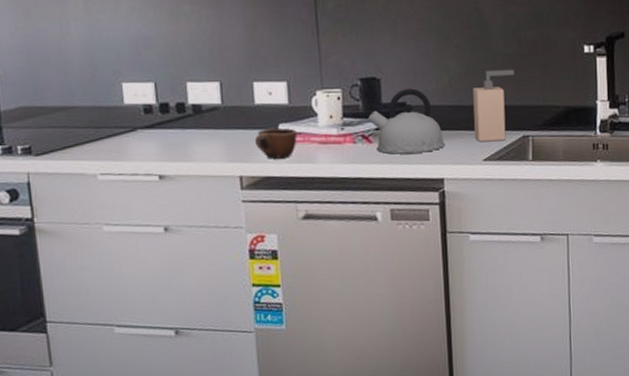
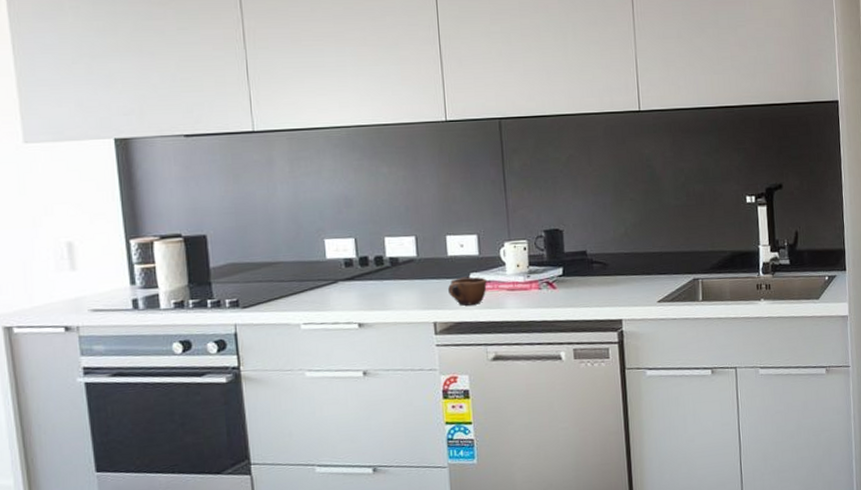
kettle: present [368,88,446,154] -> none [552,238,623,299]
soap dispenser: present [473,69,515,141] -> none [647,219,685,285]

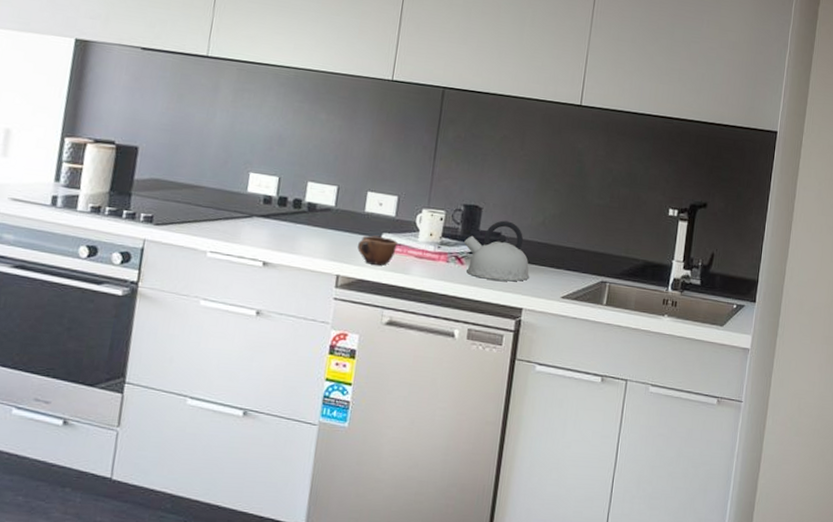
kettle: none [552,238,623,299] -> present [464,220,530,282]

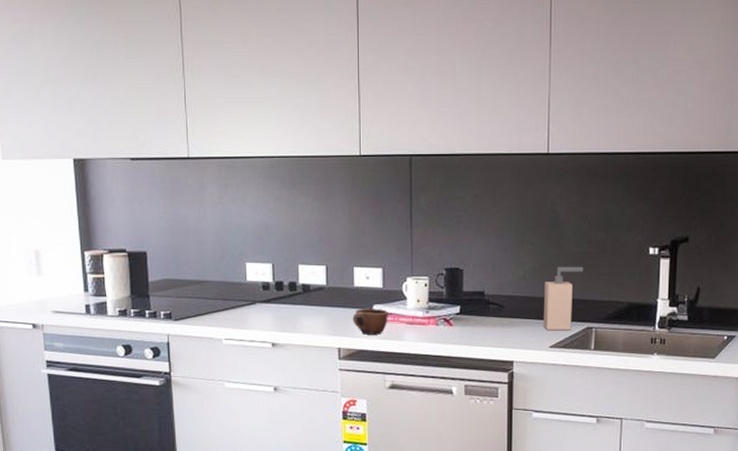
kettle: present [464,220,530,282] -> none [450,279,517,337]
soap dispenser: none [557,216,604,282] -> present [543,266,583,330]

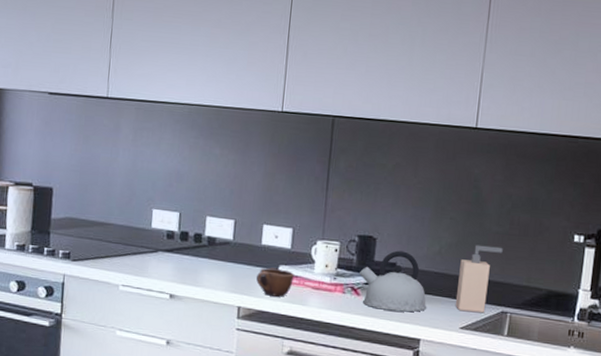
kettle: none [450,279,517,337] -> present [360,250,427,313]

